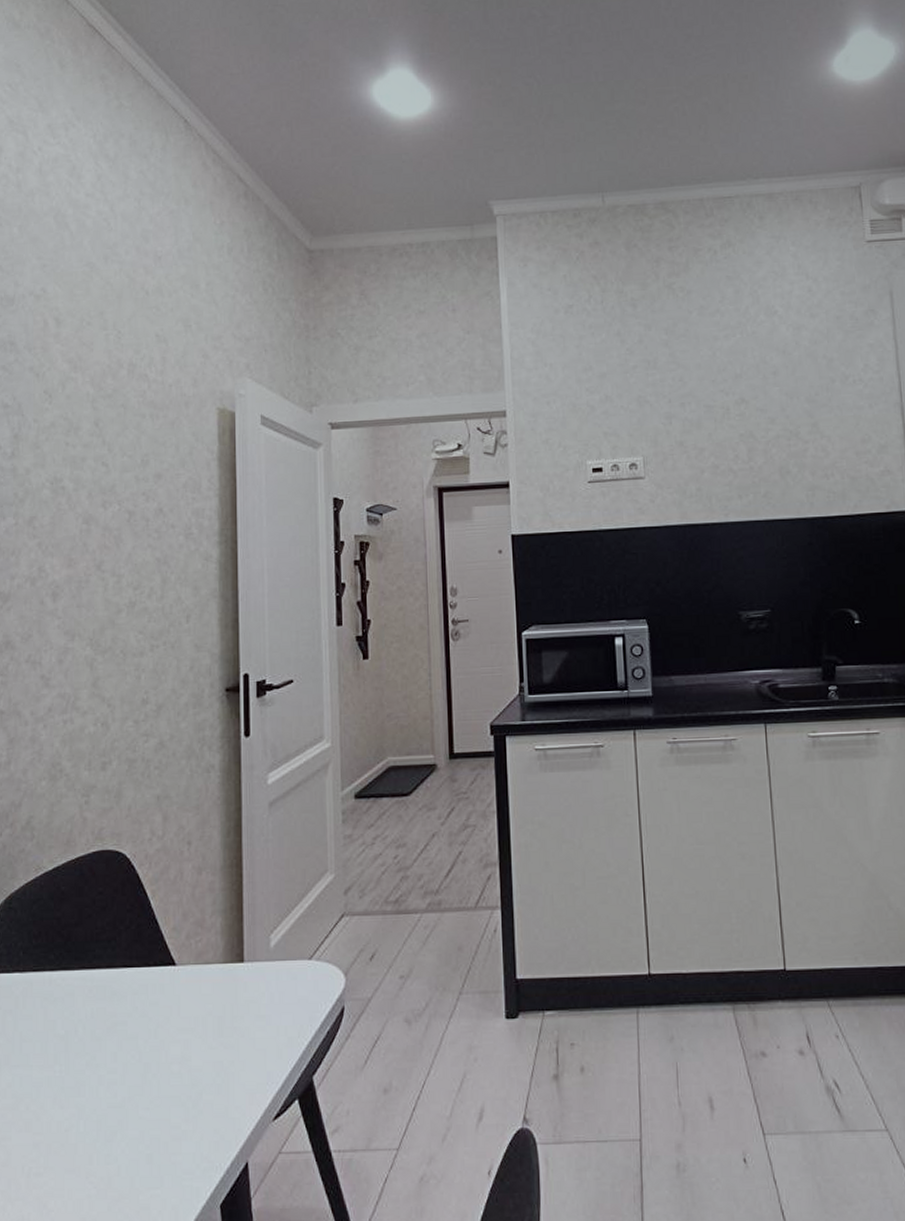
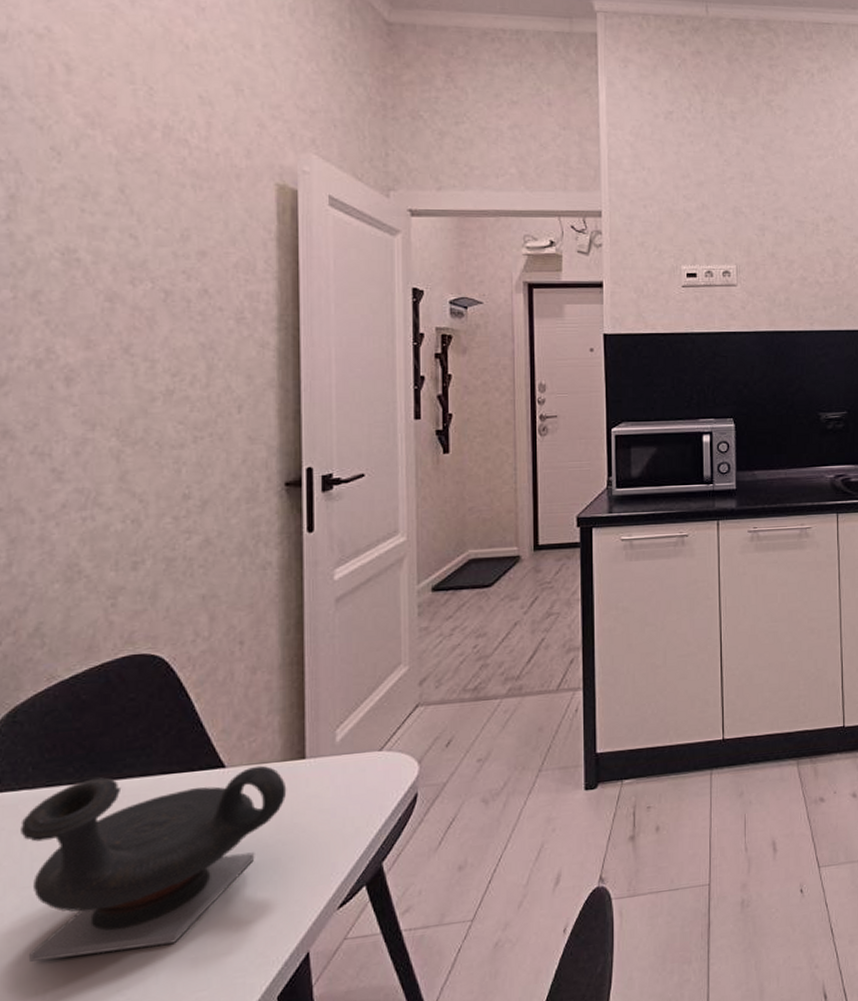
teapot: none [13,966,228,1139] -> present [20,765,287,962]

